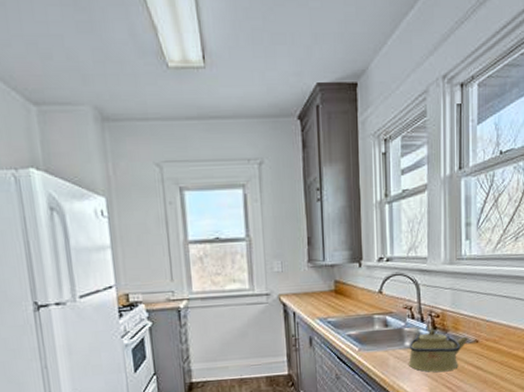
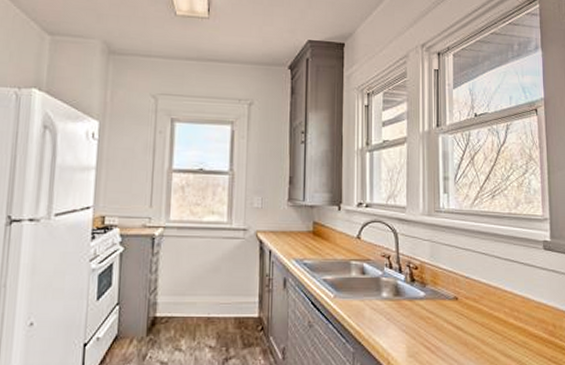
kettle: present [408,328,469,372] -> none [384,281,449,329]

